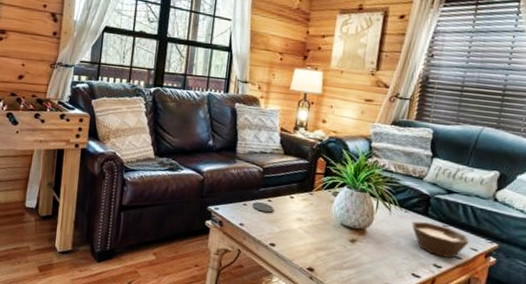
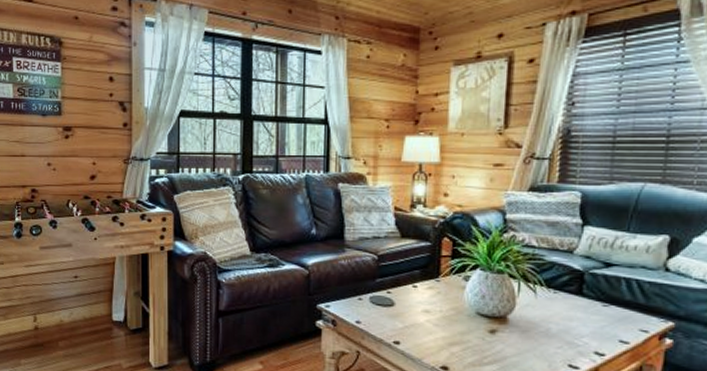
bowl: present [412,221,469,258] -> none [563,302,637,344]

